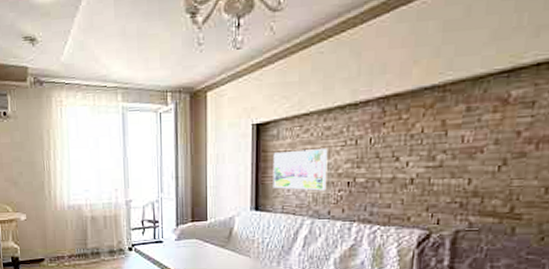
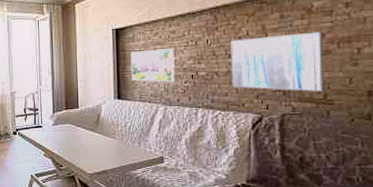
wall art: none [397,128,518,204] -> present [231,31,324,92]

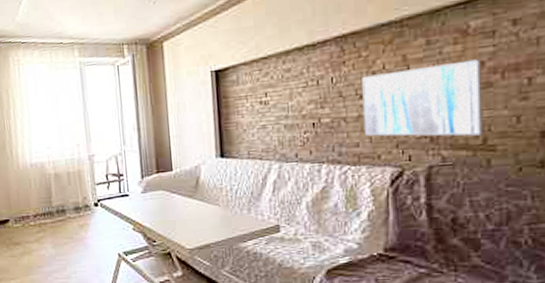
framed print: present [130,48,175,83] -> none [234,91,292,134]

